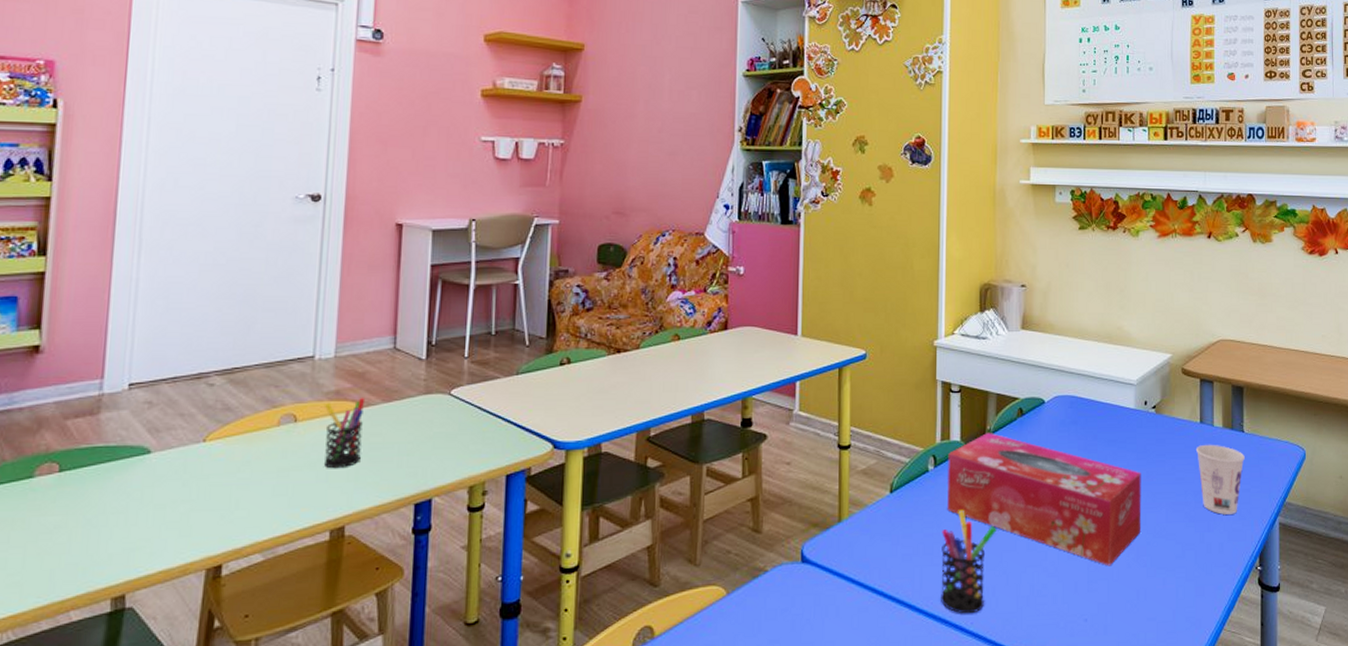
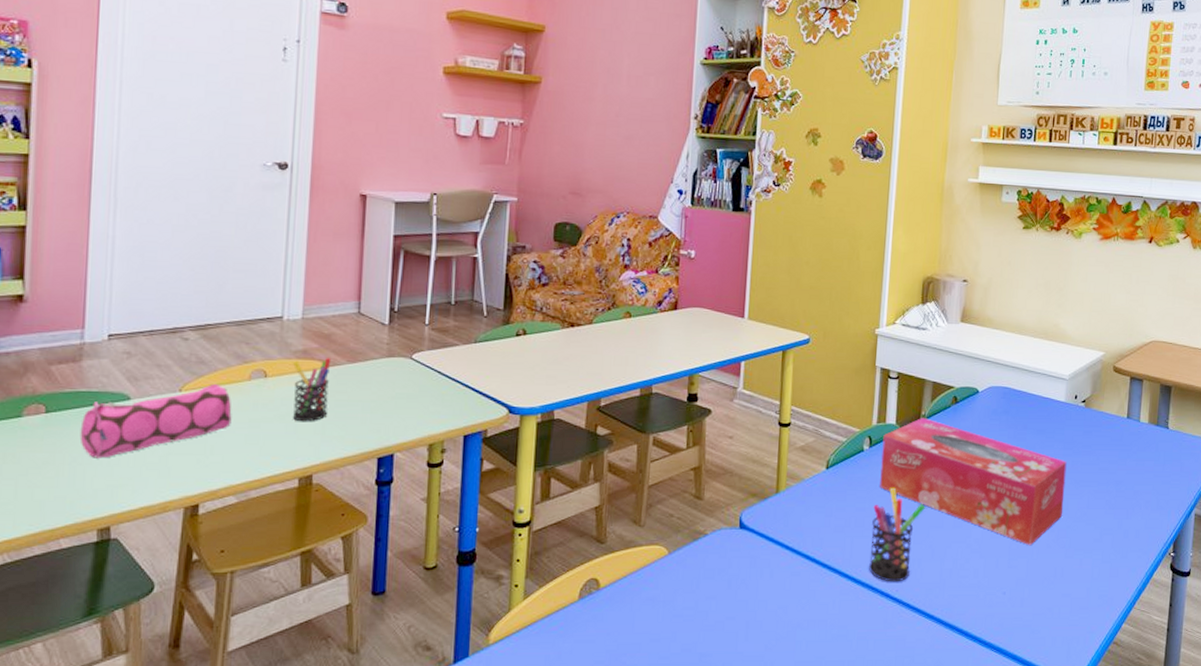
pencil case: none [95,431,259,519] -> present [79,383,232,459]
cup: present [1195,444,1245,515] -> none [1120,438,1167,504]

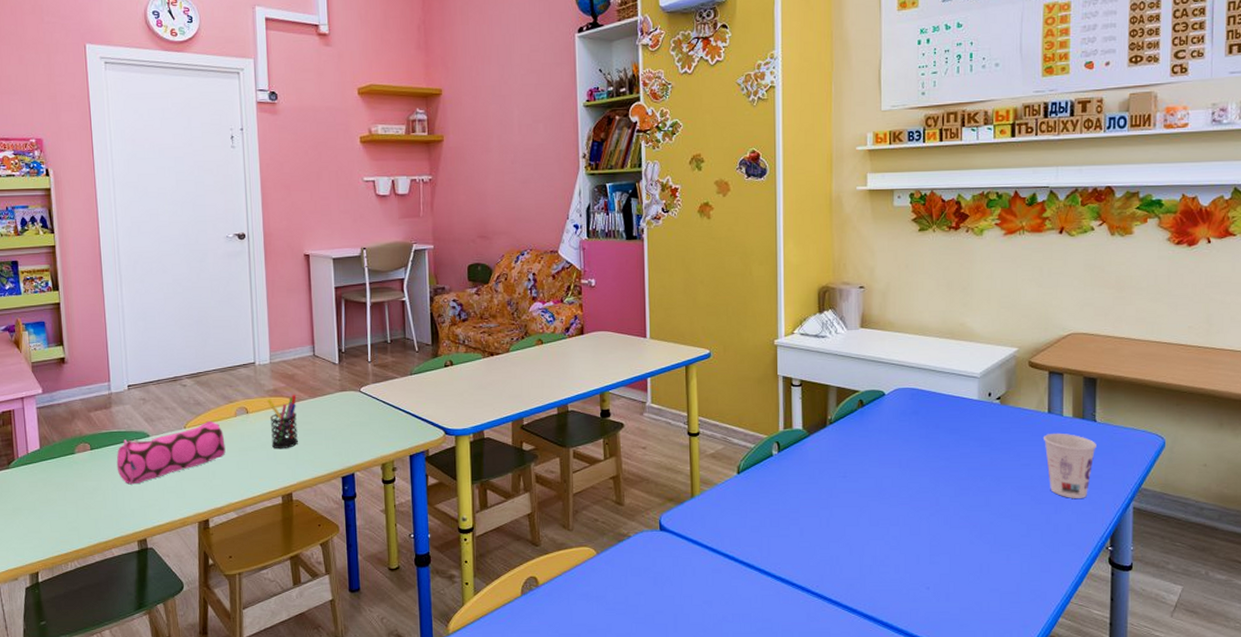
pen holder: present [869,487,925,582] -> none [787,489,839,578]
tissue box: present [880,418,1067,546] -> none [791,422,985,542]
cup: none [1120,438,1167,504] -> present [1043,433,1097,498]

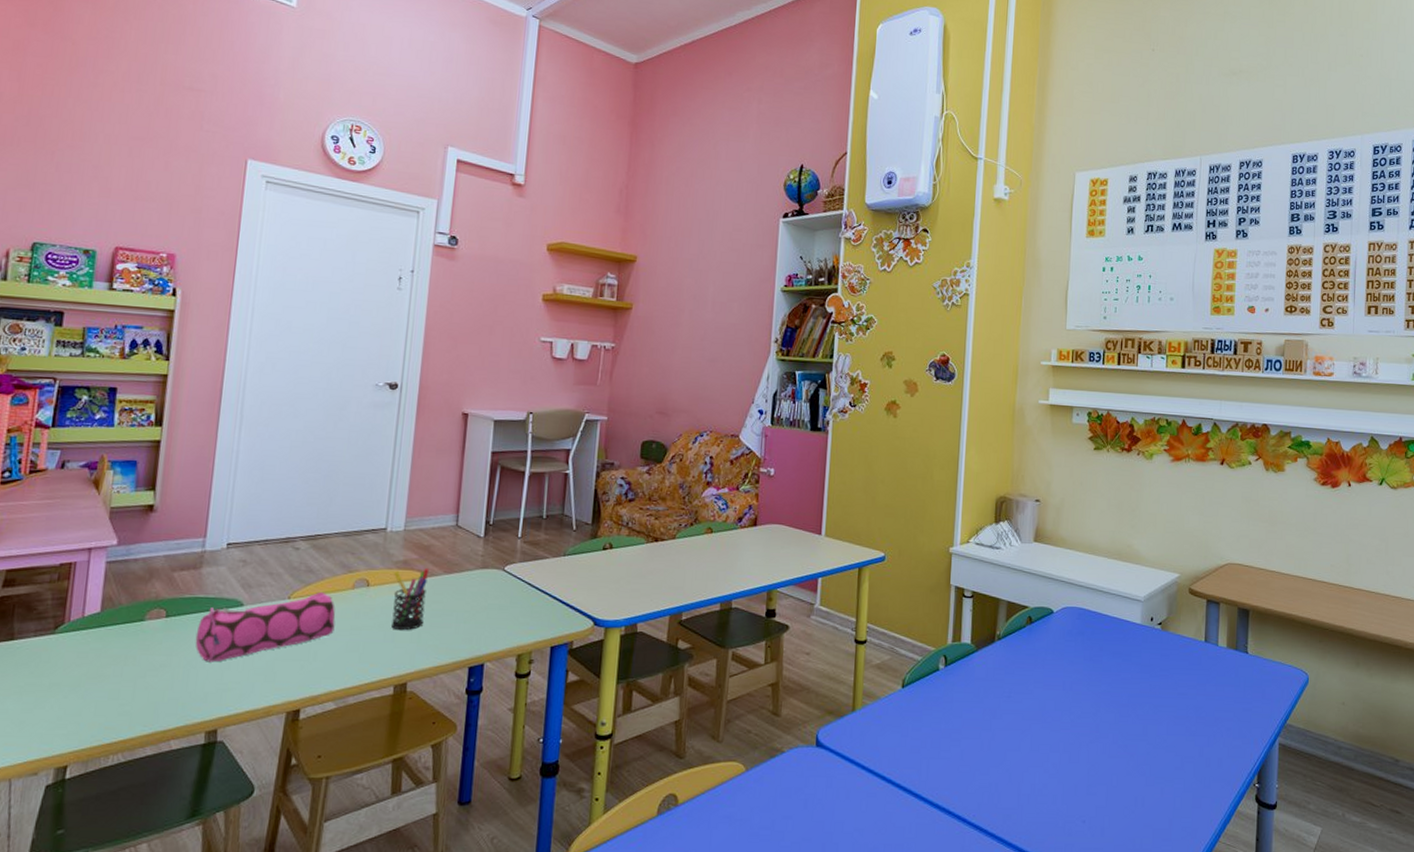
cup: present [1043,433,1097,498] -> none [1199,662,1248,732]

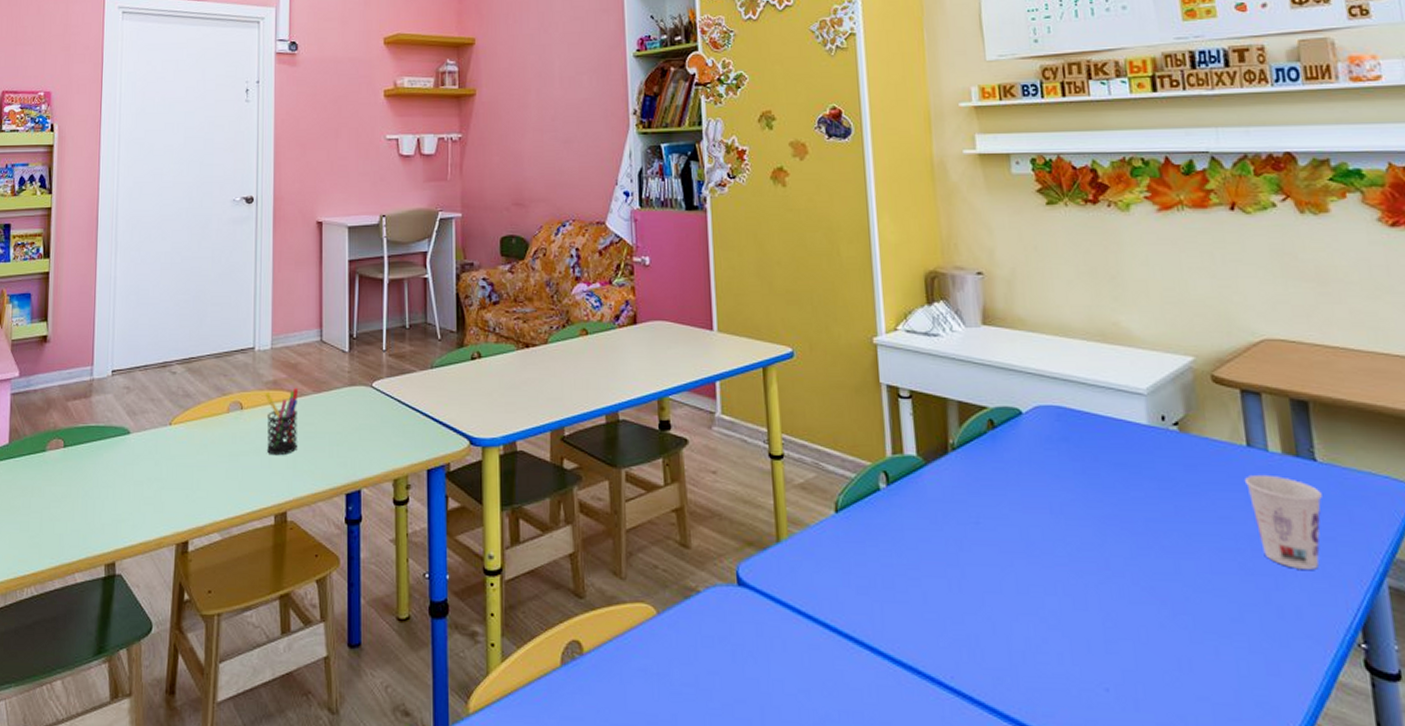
pencil case: present [195,591,336,662] -> none [90,416,214,493]
cup: none [1199,662,1248,732] -> present [1244,474,1322,570]

